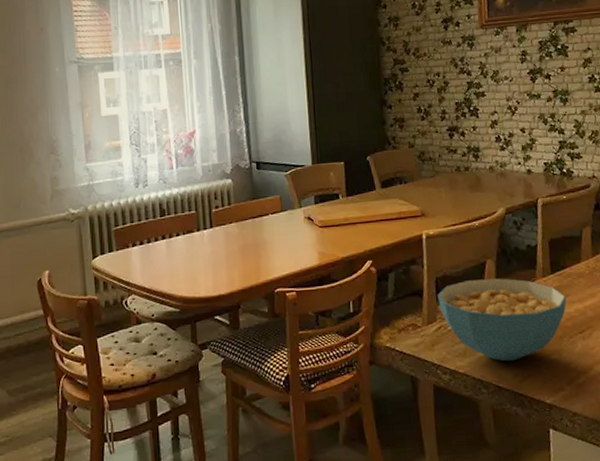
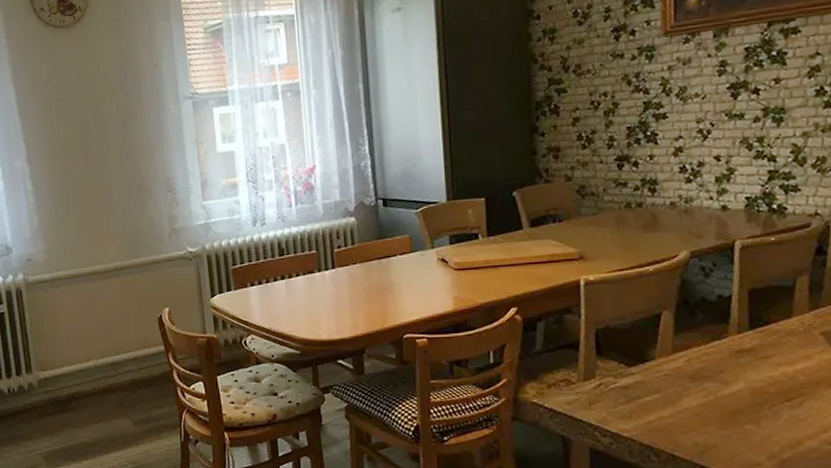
cereal bowl: present [437,278,567,362] -> none [597,333,771,428]

